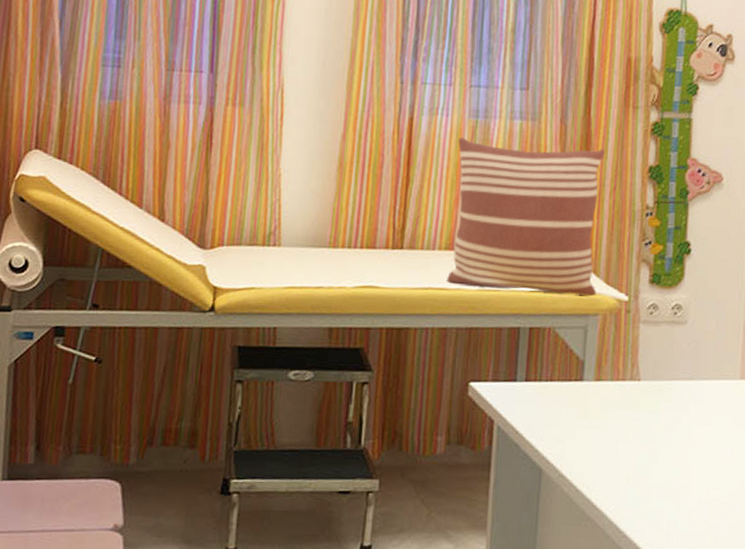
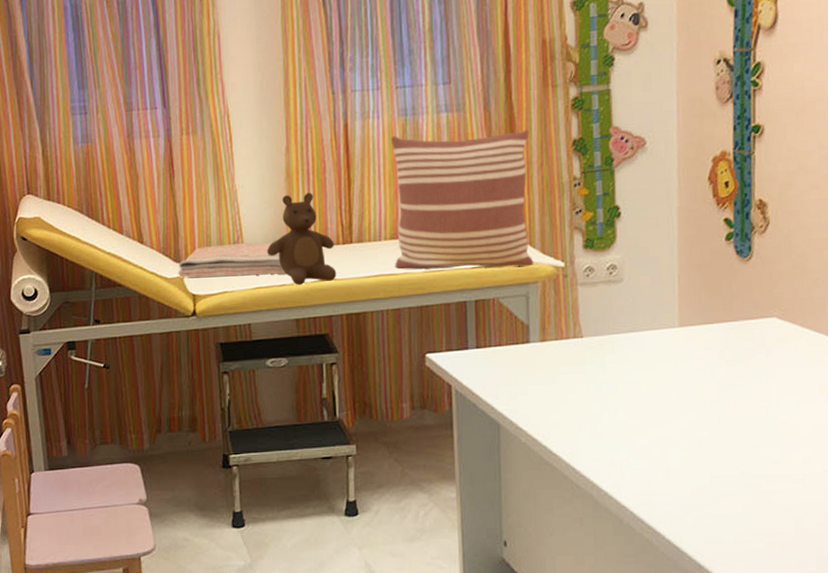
towel: none [200,233,324,275] -> present [178,242,286,279]
teddy bear: none [305,187,383,290] -> present [266,193,337,286]

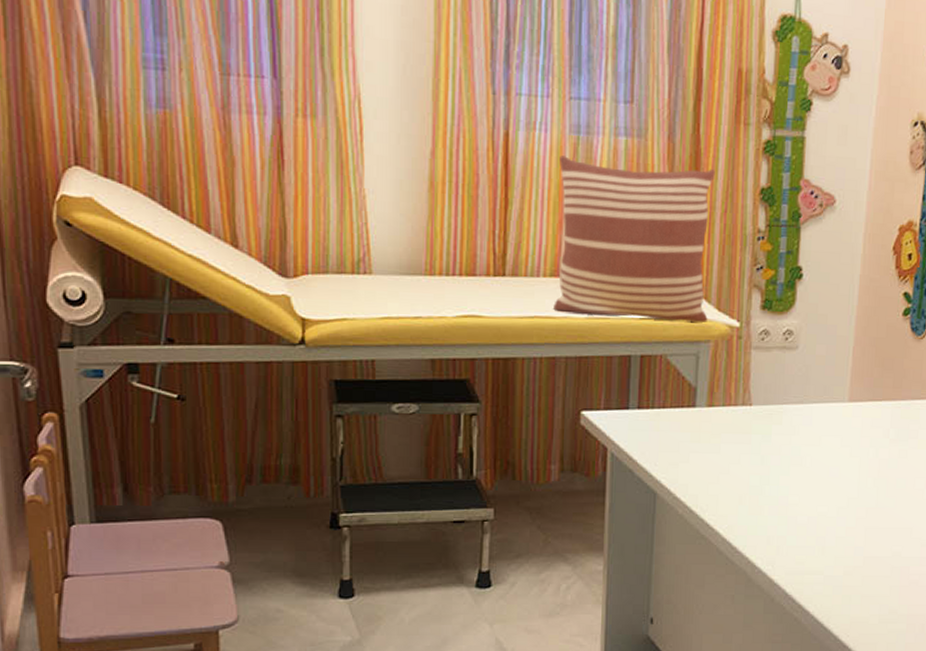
towel: present [178,242,286,279] -> none [283,260,422,304]
teddy bear: present [266,193,337,286] -> none [399,209,484,320]

